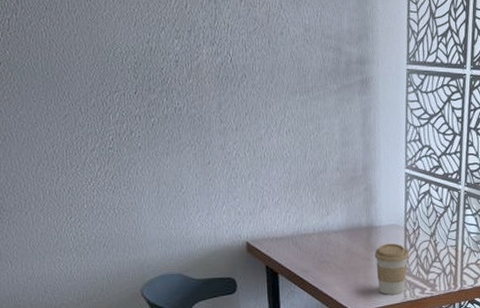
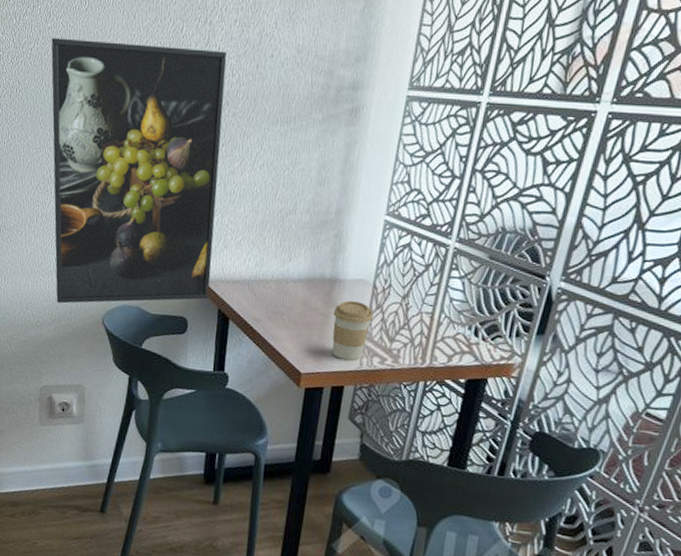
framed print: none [33,8,254,282] -> present [51,38,227,304]

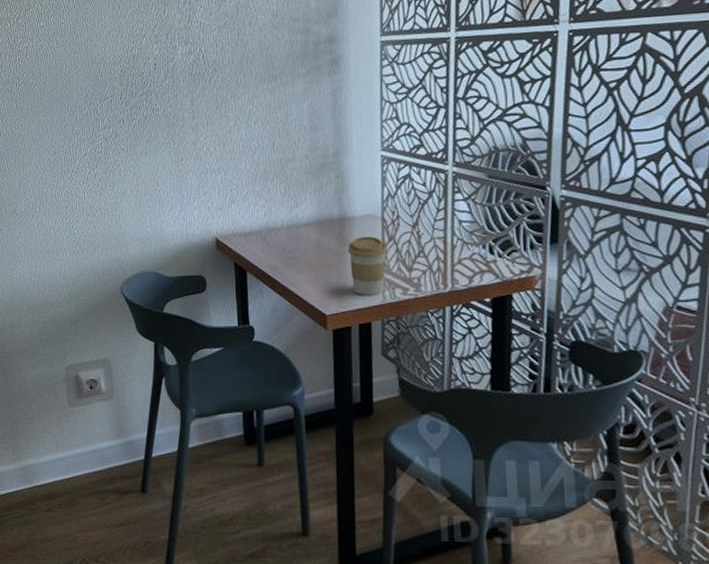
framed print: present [51,38,227,304] -> none [45,25,223,279]

